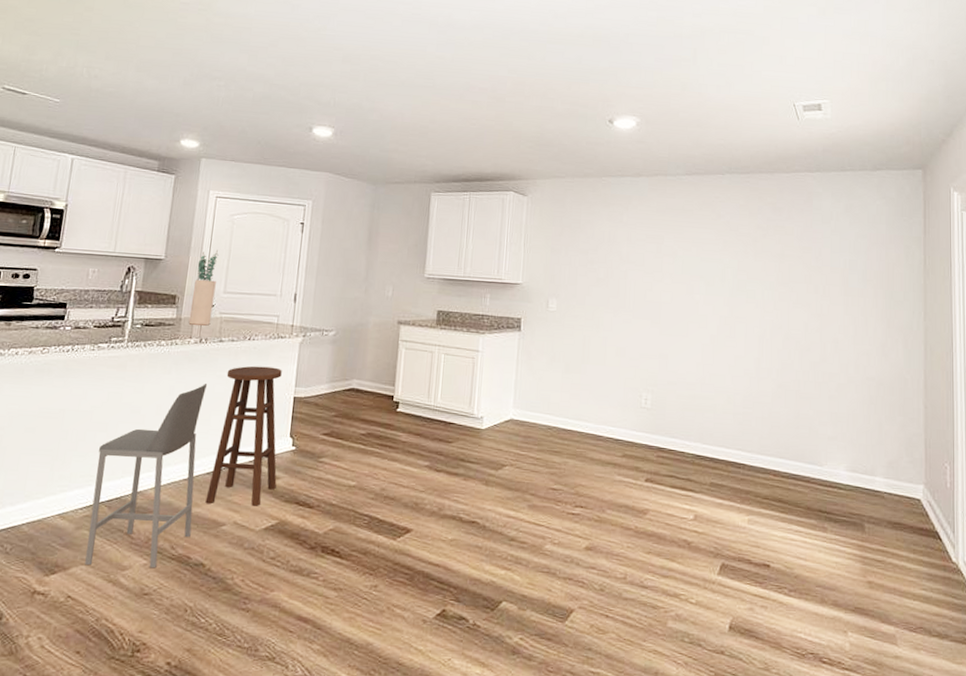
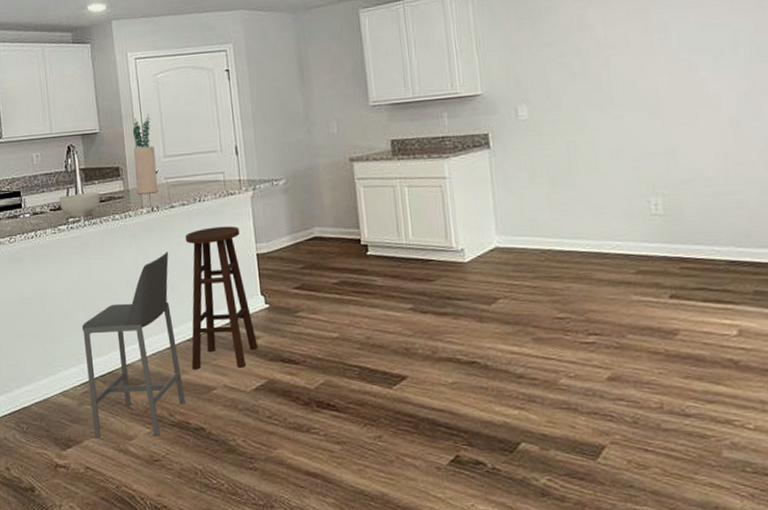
bowl: none [105,314,152,339] -> present [59,192,101,218]

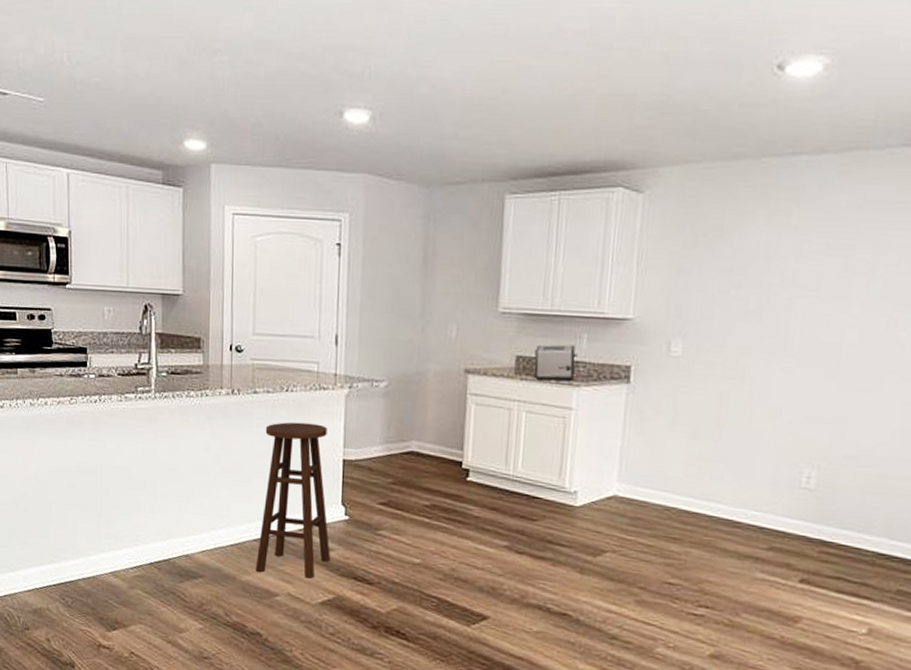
bowl: present [59,192,101,218] -> none [129,360,177,389]
bar stool: present [82,252,185,438] -> none [141,441,245,634]
vase: present [132,114,158,195] -> none [217,281,243,374]
toaster: none [406,123,443,159] -> present [534,344,578,381]

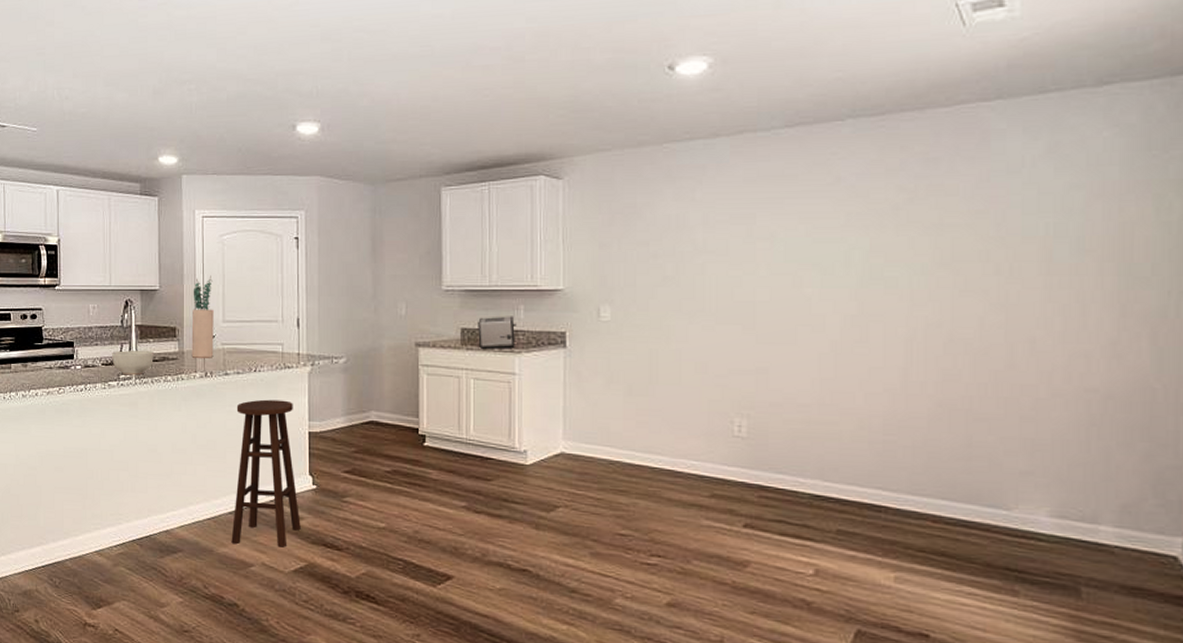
bowl: none [129,360,177,389] -> present [112,350,155,376]
vase: none [217,281,243,374] -> present [191,275,214,358]

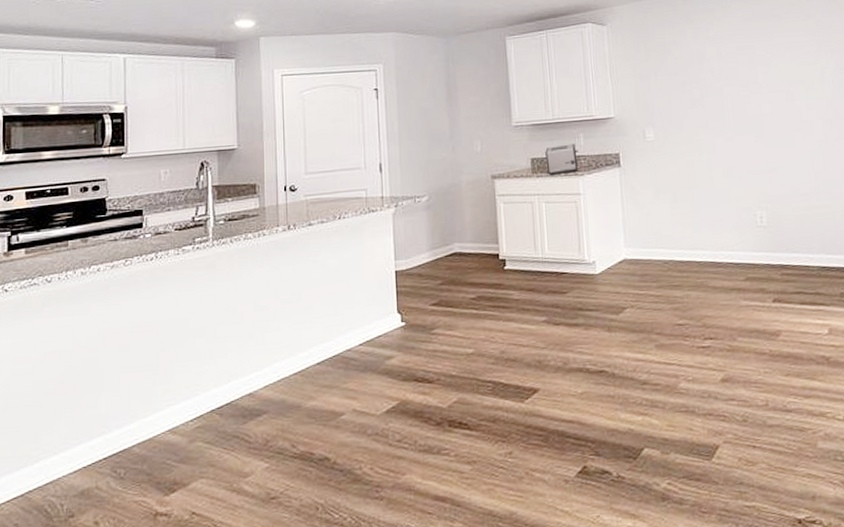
bowl: present [112,350,155,376] -> none [186,210,234,238]
vase: present [191,275,214,358] -> none [272,130,297,212]
bar stool: present [231,399,301,547] -> none [320,243,391,396]

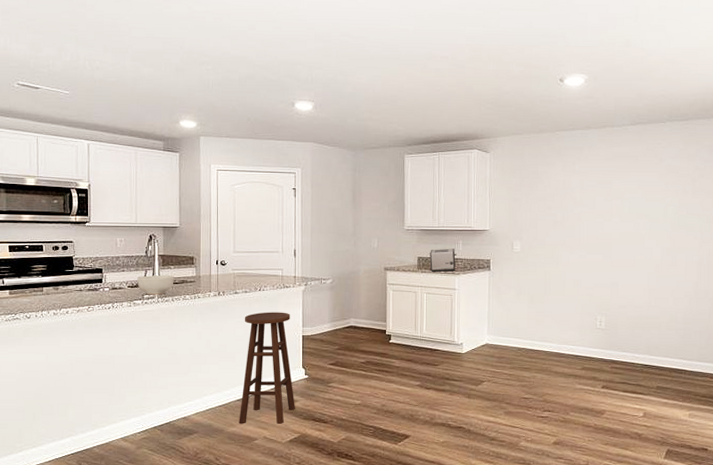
bowl: none [186,210,234,238] -> present [137,275,175,295]
bar stool: none [320,243,391,396] -> present [239,312,295,424]

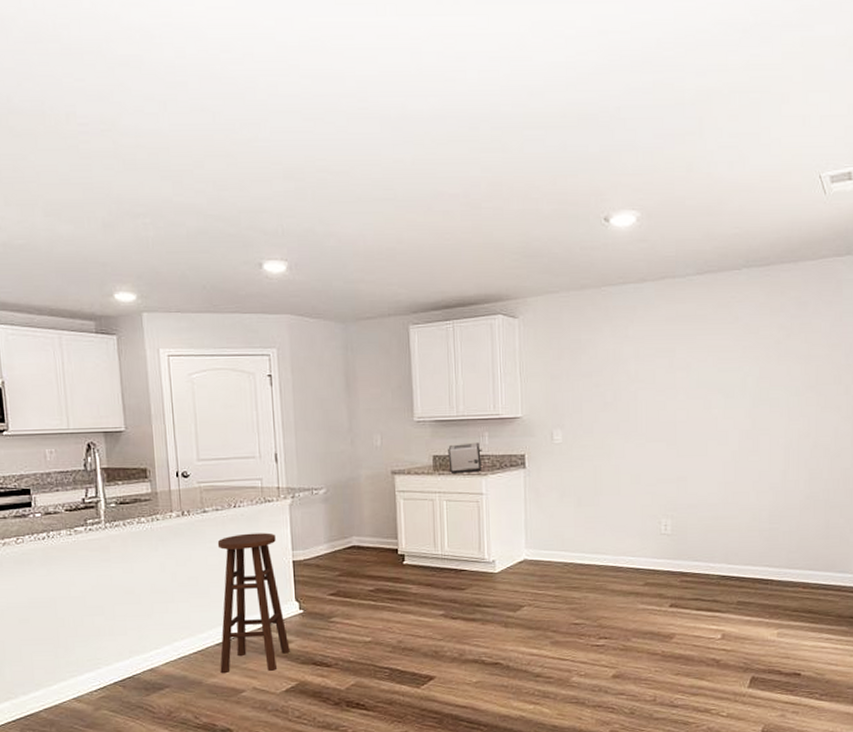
bowl: present [137,275,175,295] -> none [76,494,125,520]

